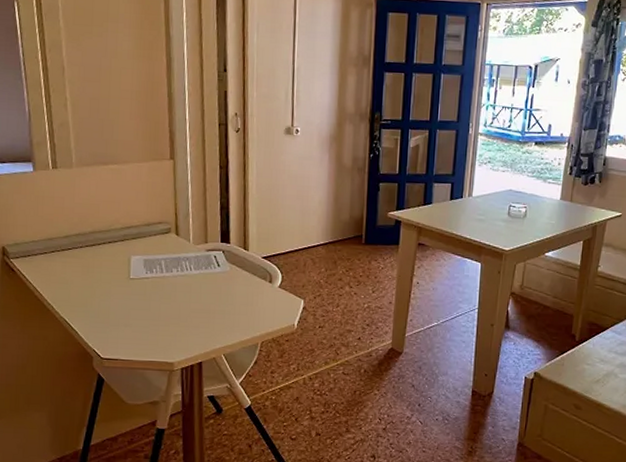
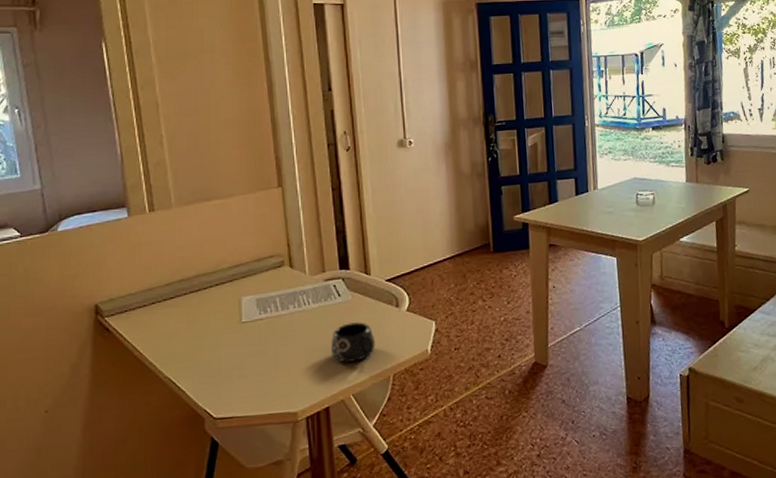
mug: none [207,291,248,326] -> present [330,322,376,363]

